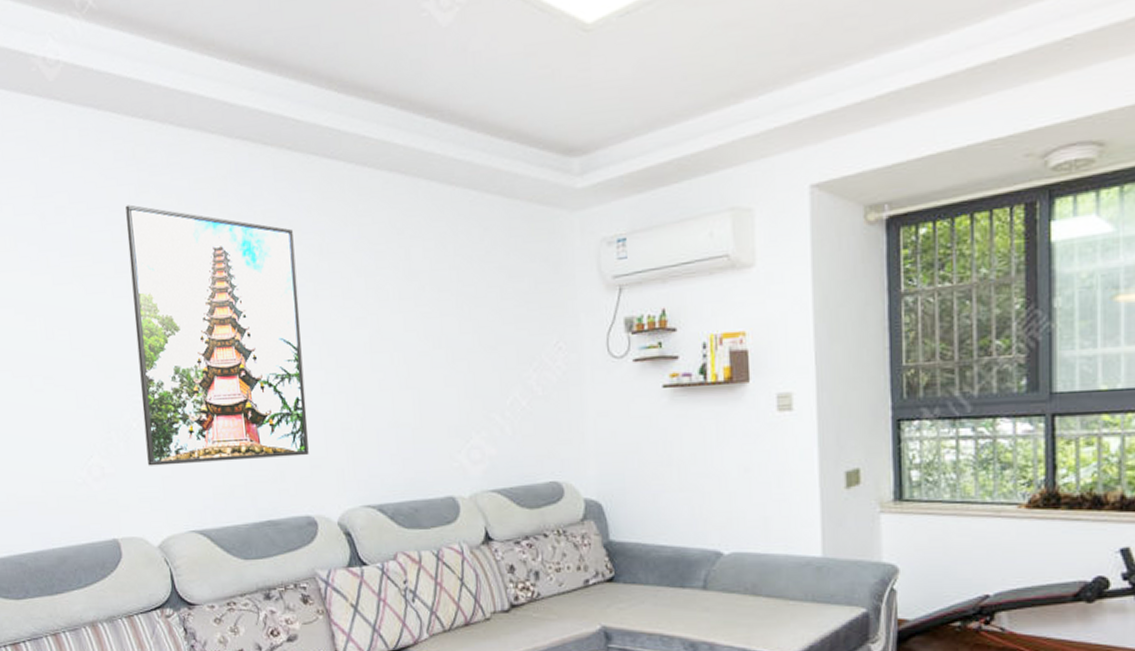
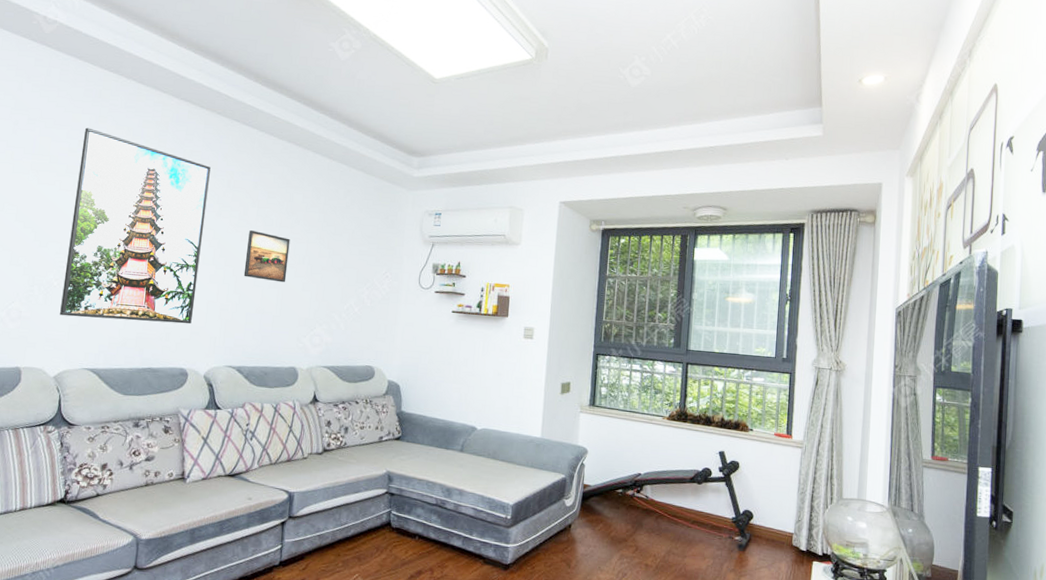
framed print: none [359,311,421,380] -> present [243,230,290,283]

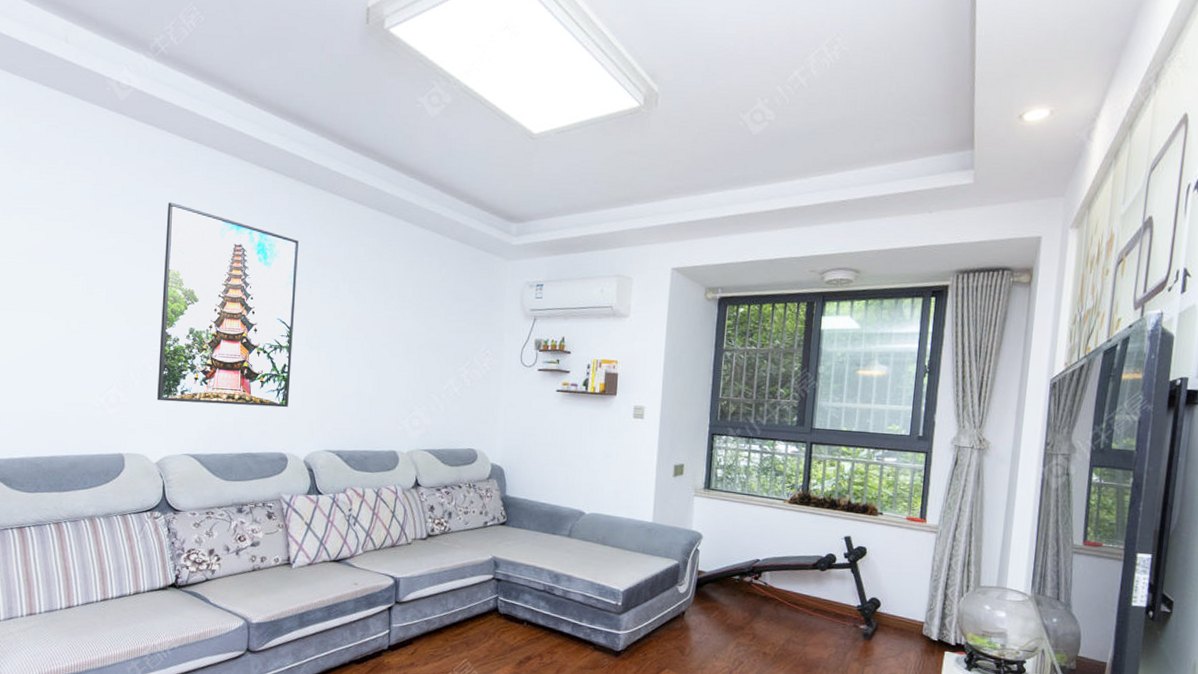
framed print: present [243,230,290,283] -> none [338,308,385,363]

